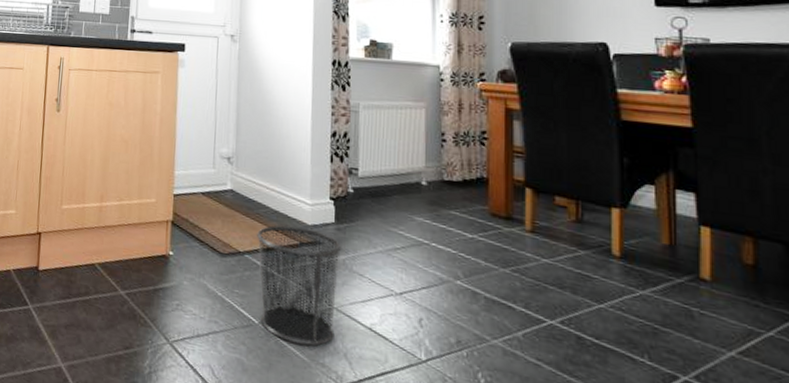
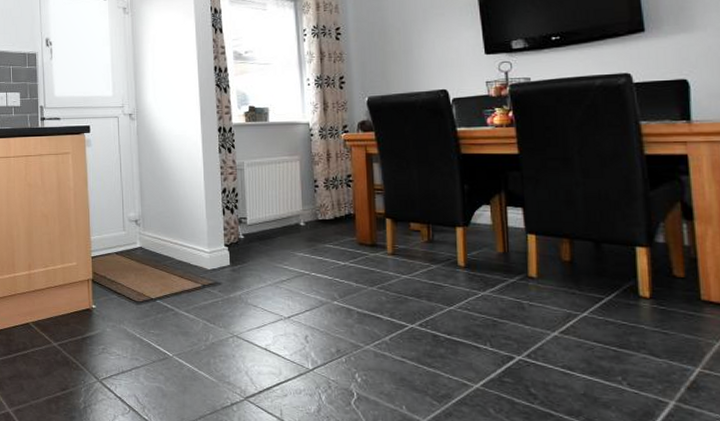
waste bin: present [257,225,342,346] -> none [165,272,238,369]

